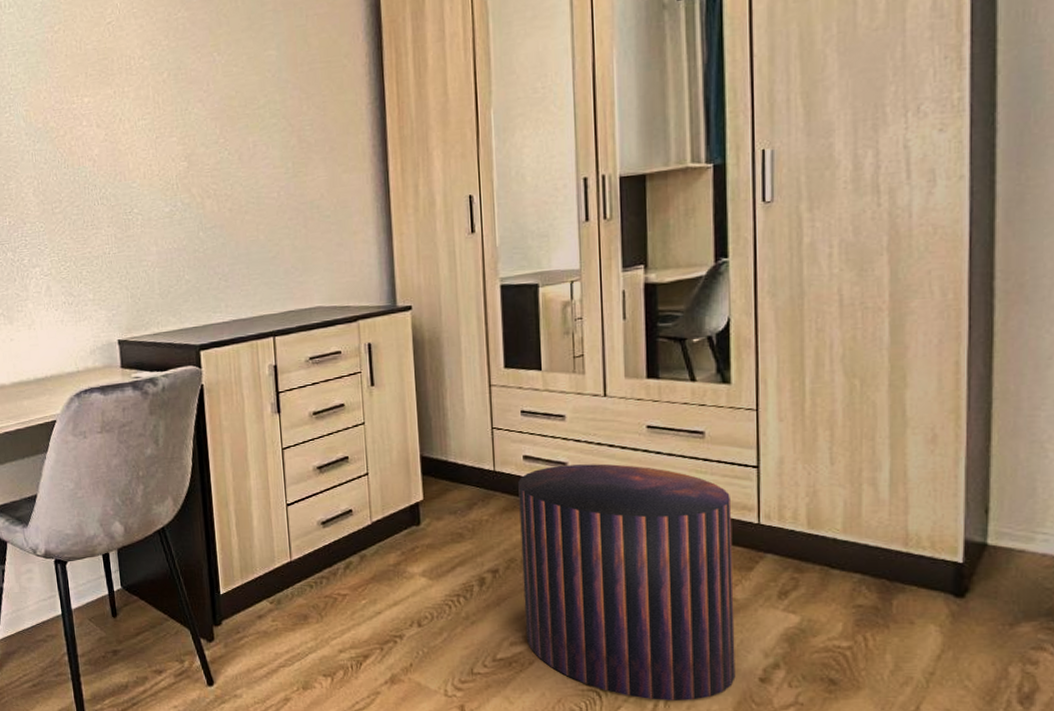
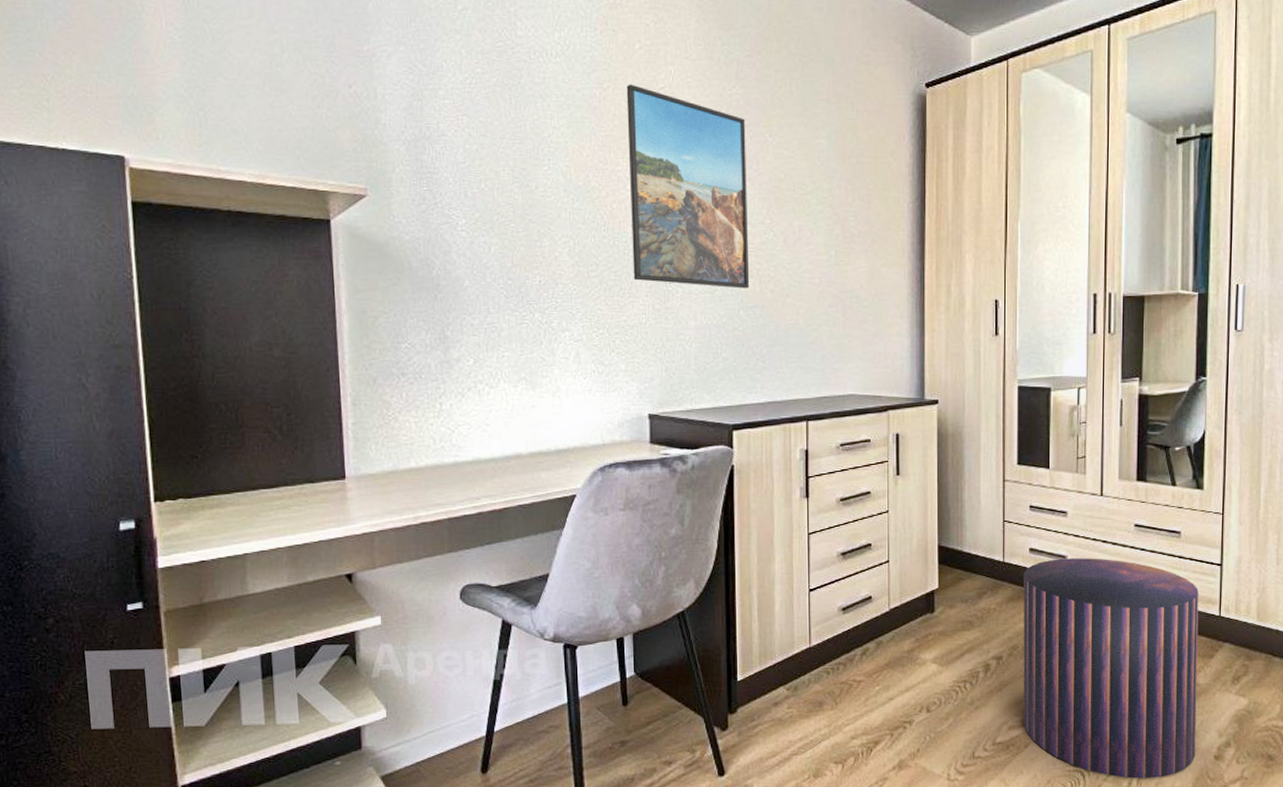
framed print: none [75,23,208,213] -> present [626,84,750,289]

